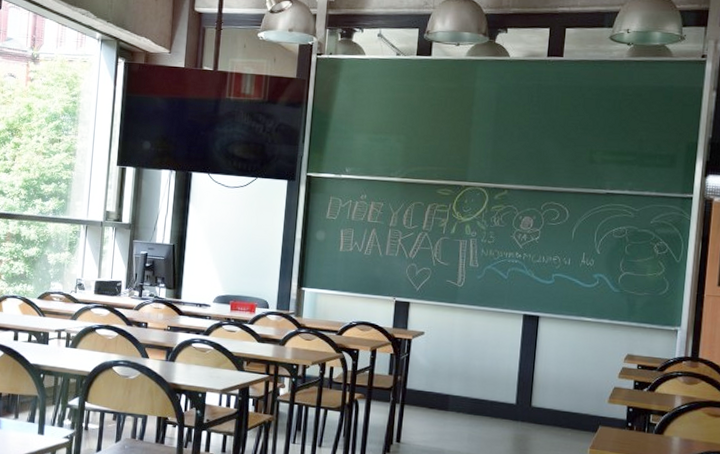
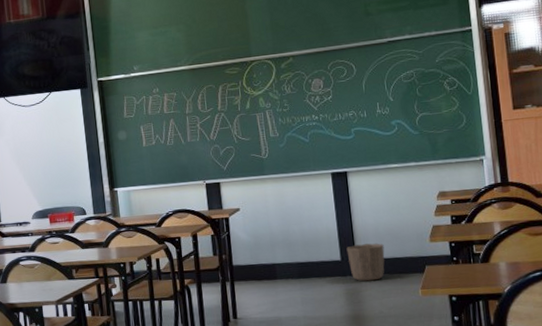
waste basket: none [523,391,562,431] -> present [346,243,385,282]

